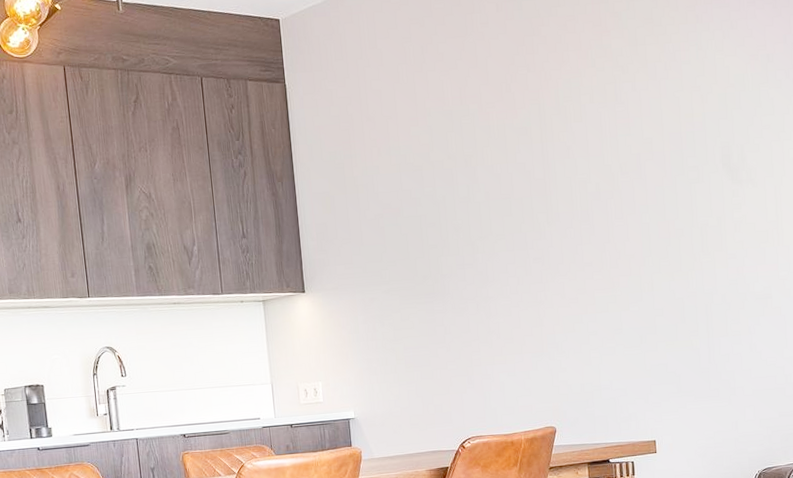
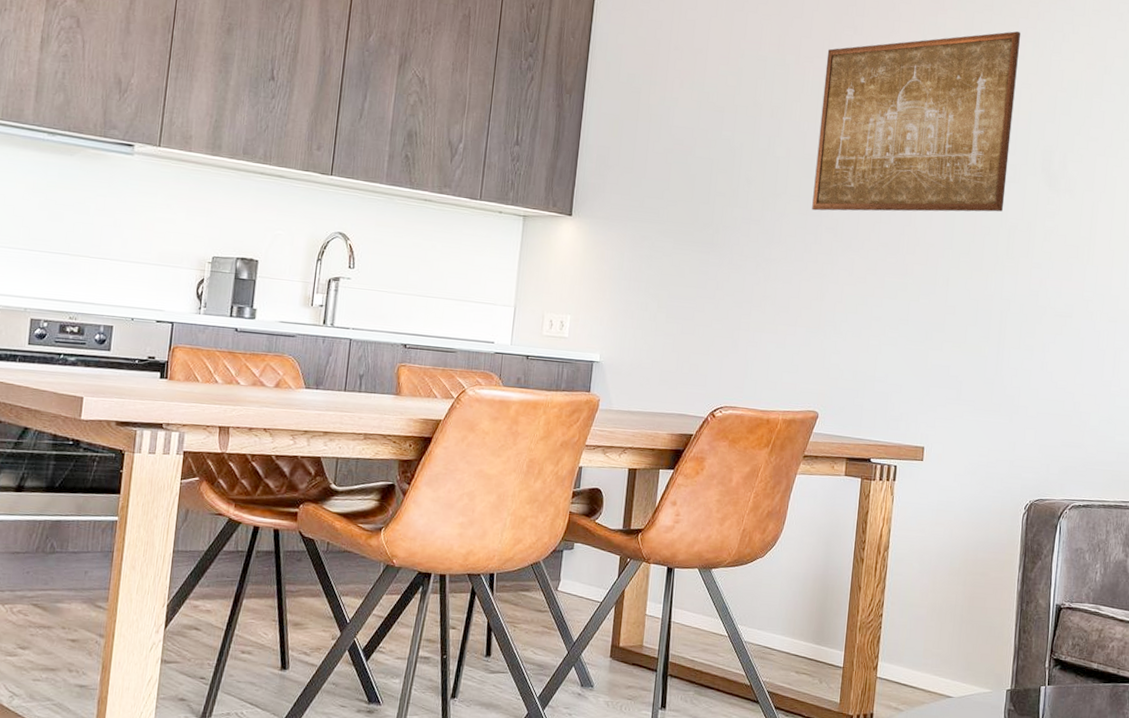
wall art: none [506,38,692,245] -> present [812,31,1020,212]

